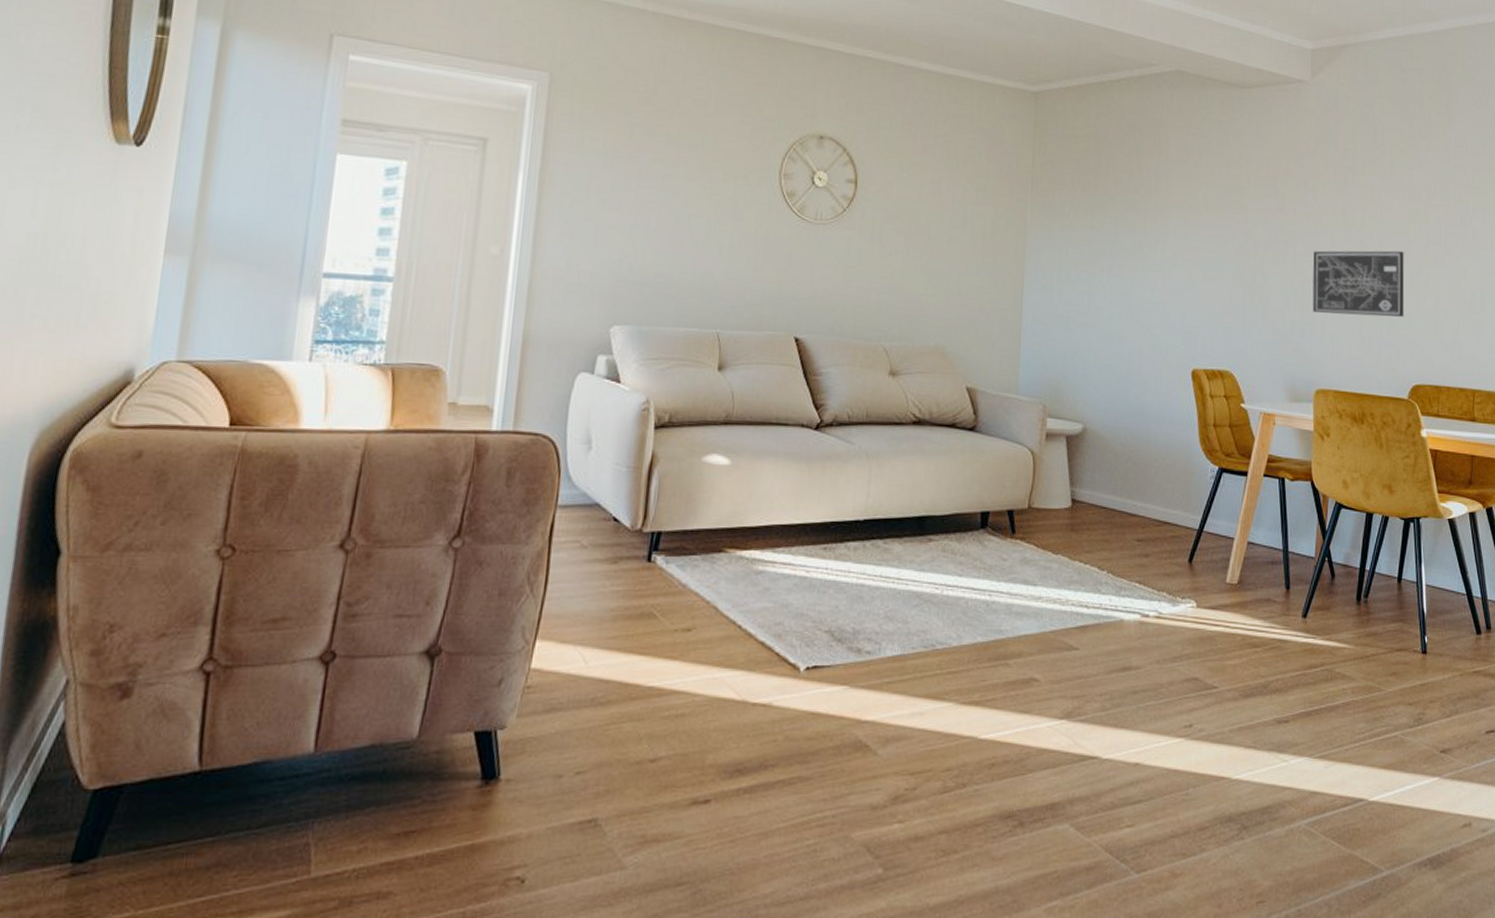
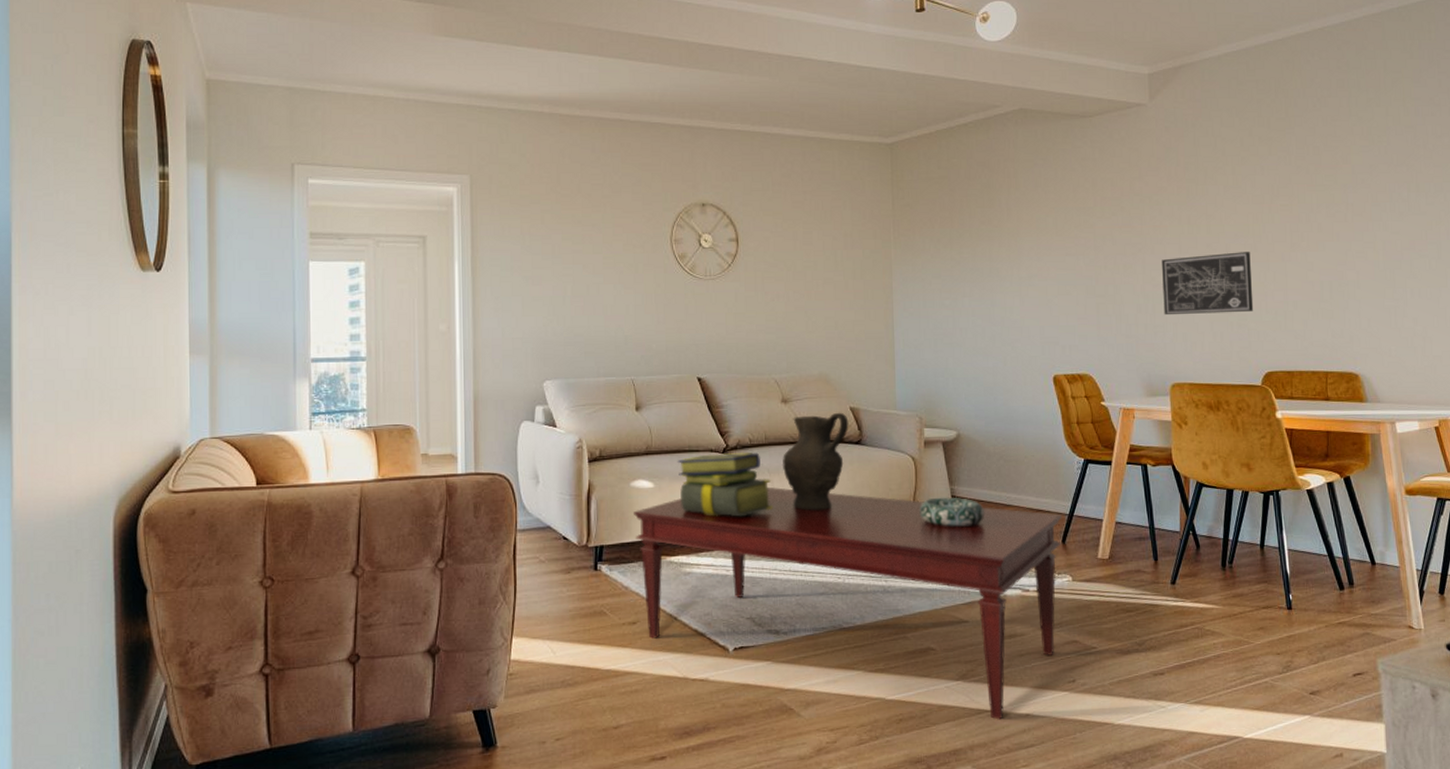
coffee table: none [701,473,1190,769] -> present [632,486,1062,720]
stack of books: none [760,429,868,507] -> present [677,452,773,517]
decorative vase: none [882,391,964,506] -> present [782,412,849,511]
decorative bowl: none [1034,500,1107,536] -> present [919,497,985,527]

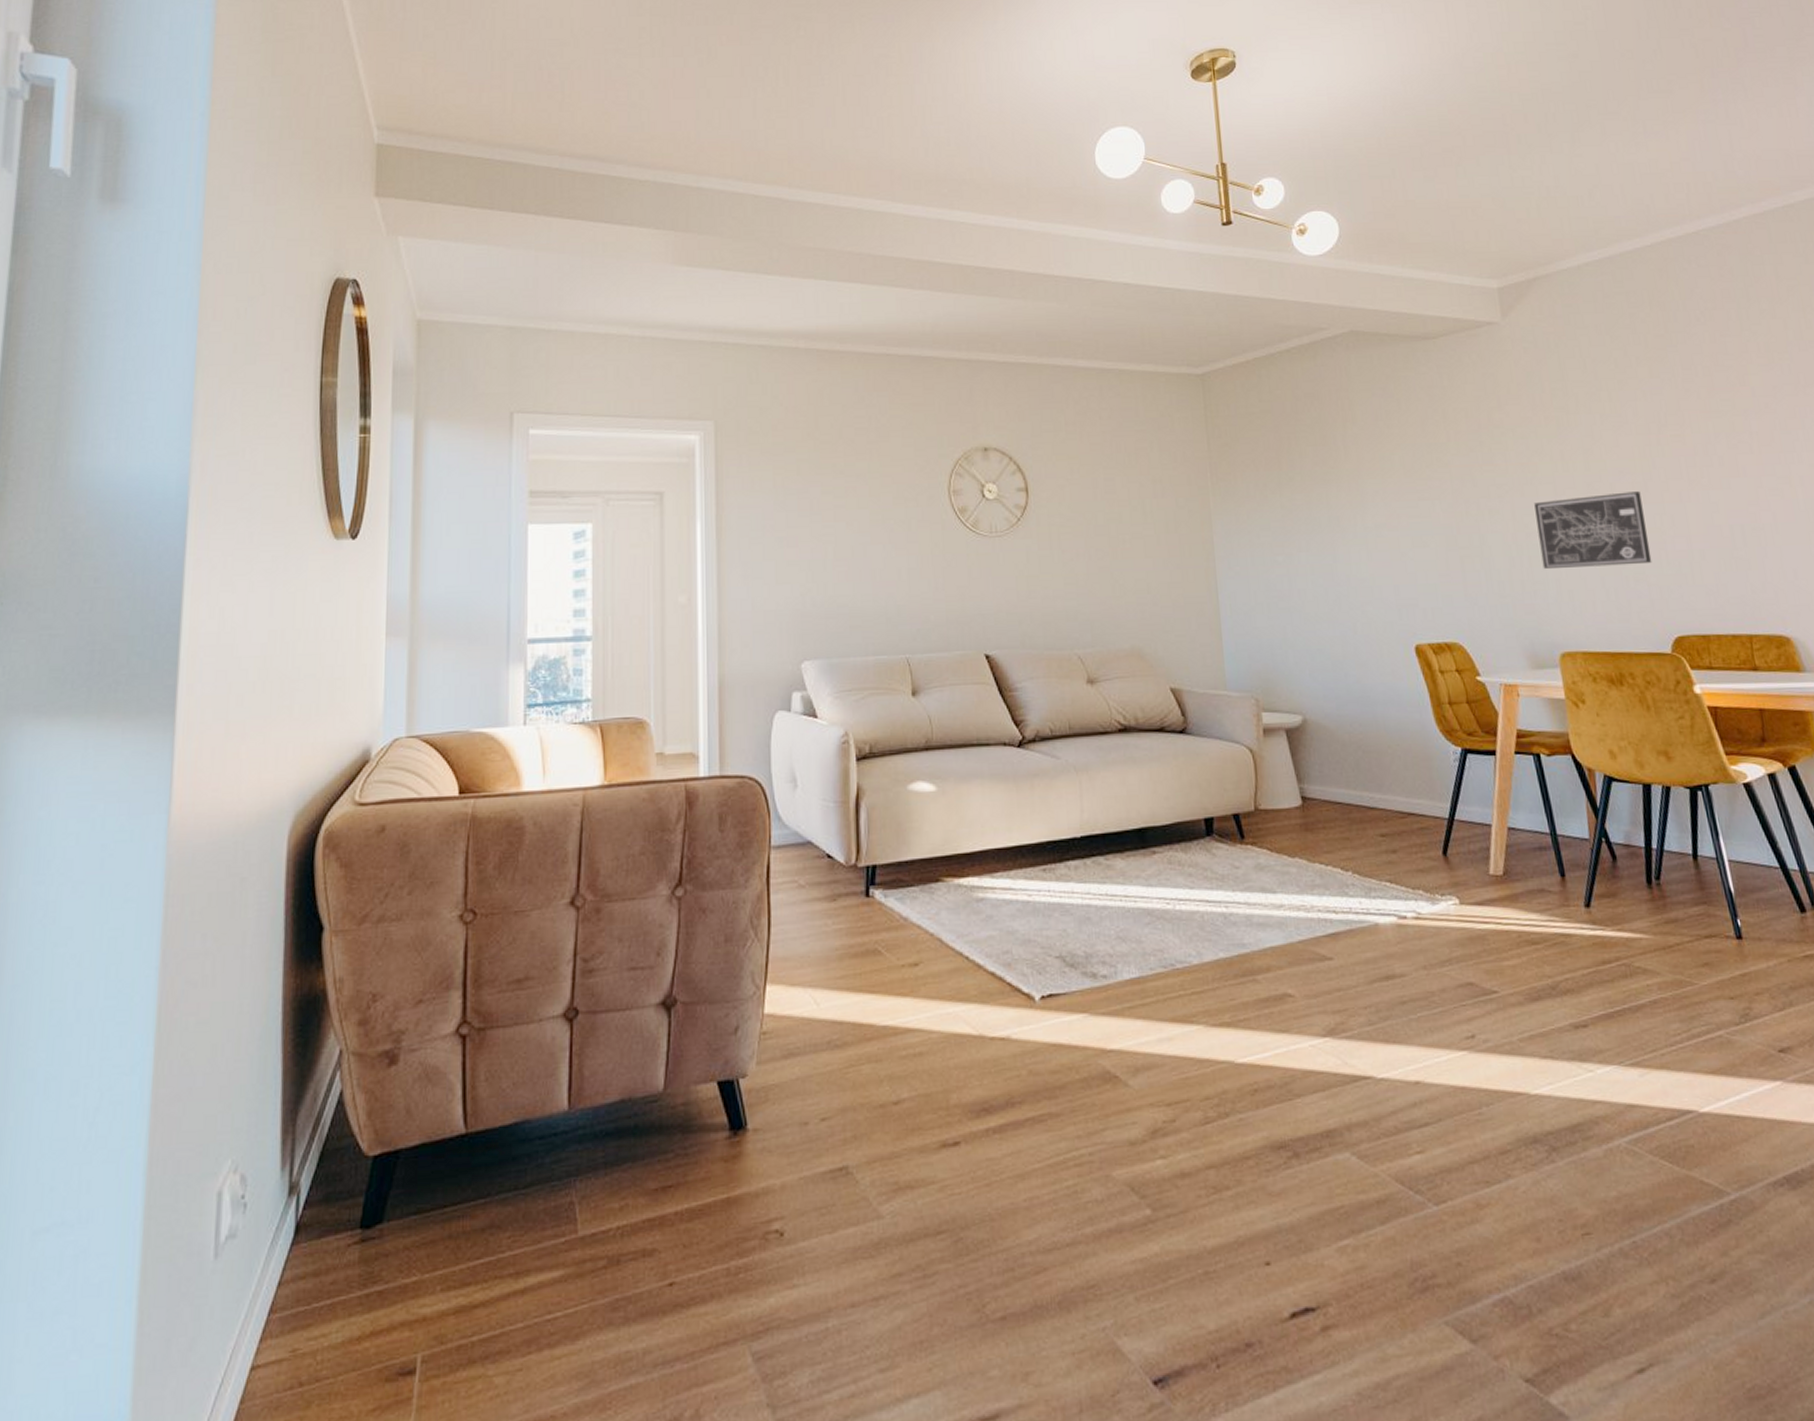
coffee table: present [632,486,1062,720] -> none [911,788,1446,1090]
stack of books: present [677,452,773,517] -> none [963,745,1082,827]
decorative vase: present [782,412,849,511] -> none [1091,694,1170,818]
decorative bowl: present [919,497,985,527] -> none [1262,798,1344,837]

